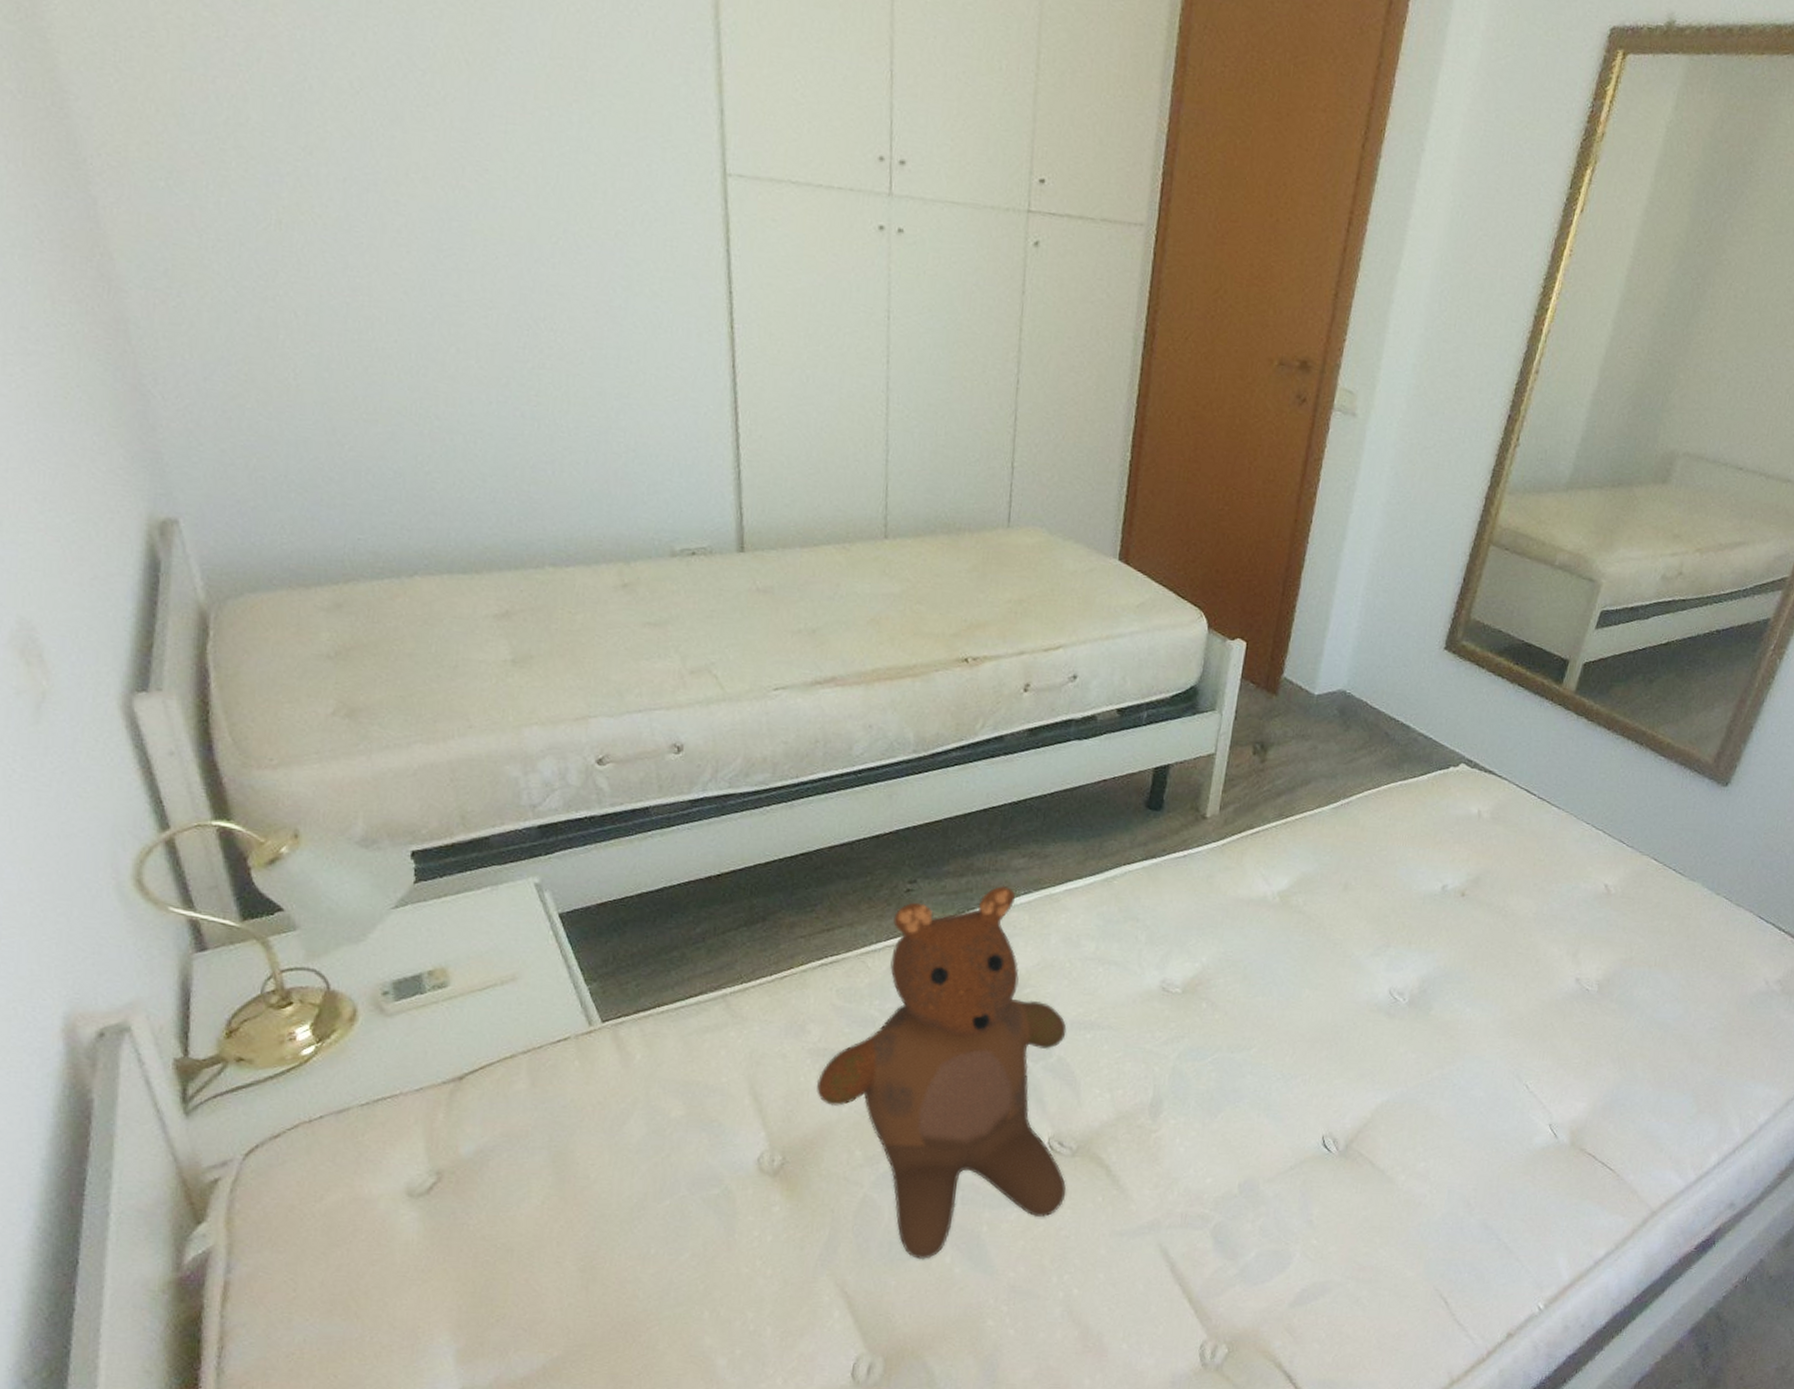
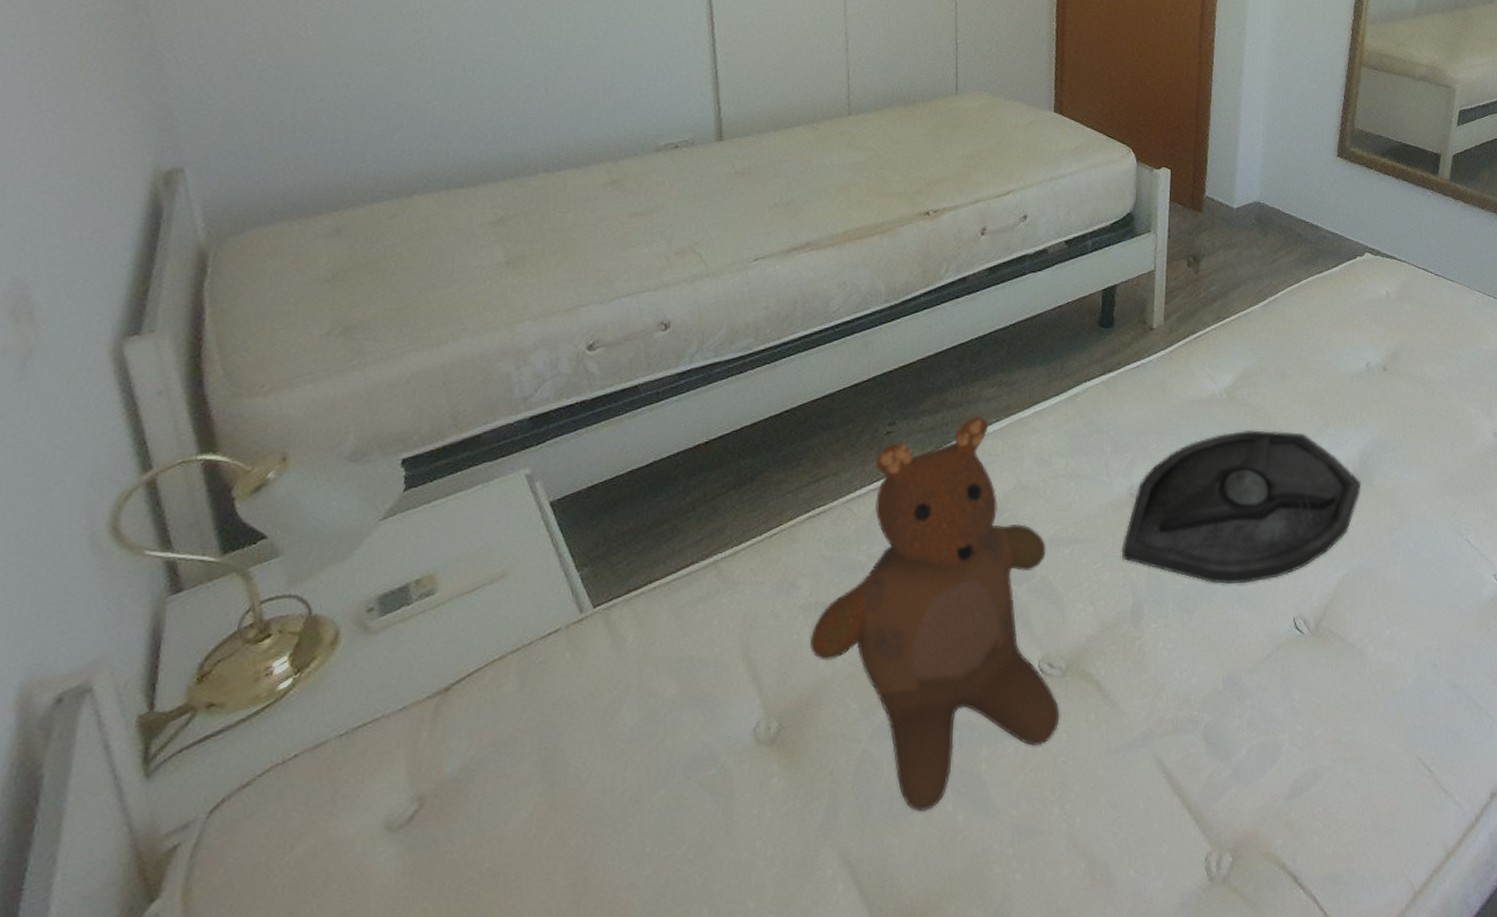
tray: none [1146,939,1417,1095] -> present [1121,430,1361,584]

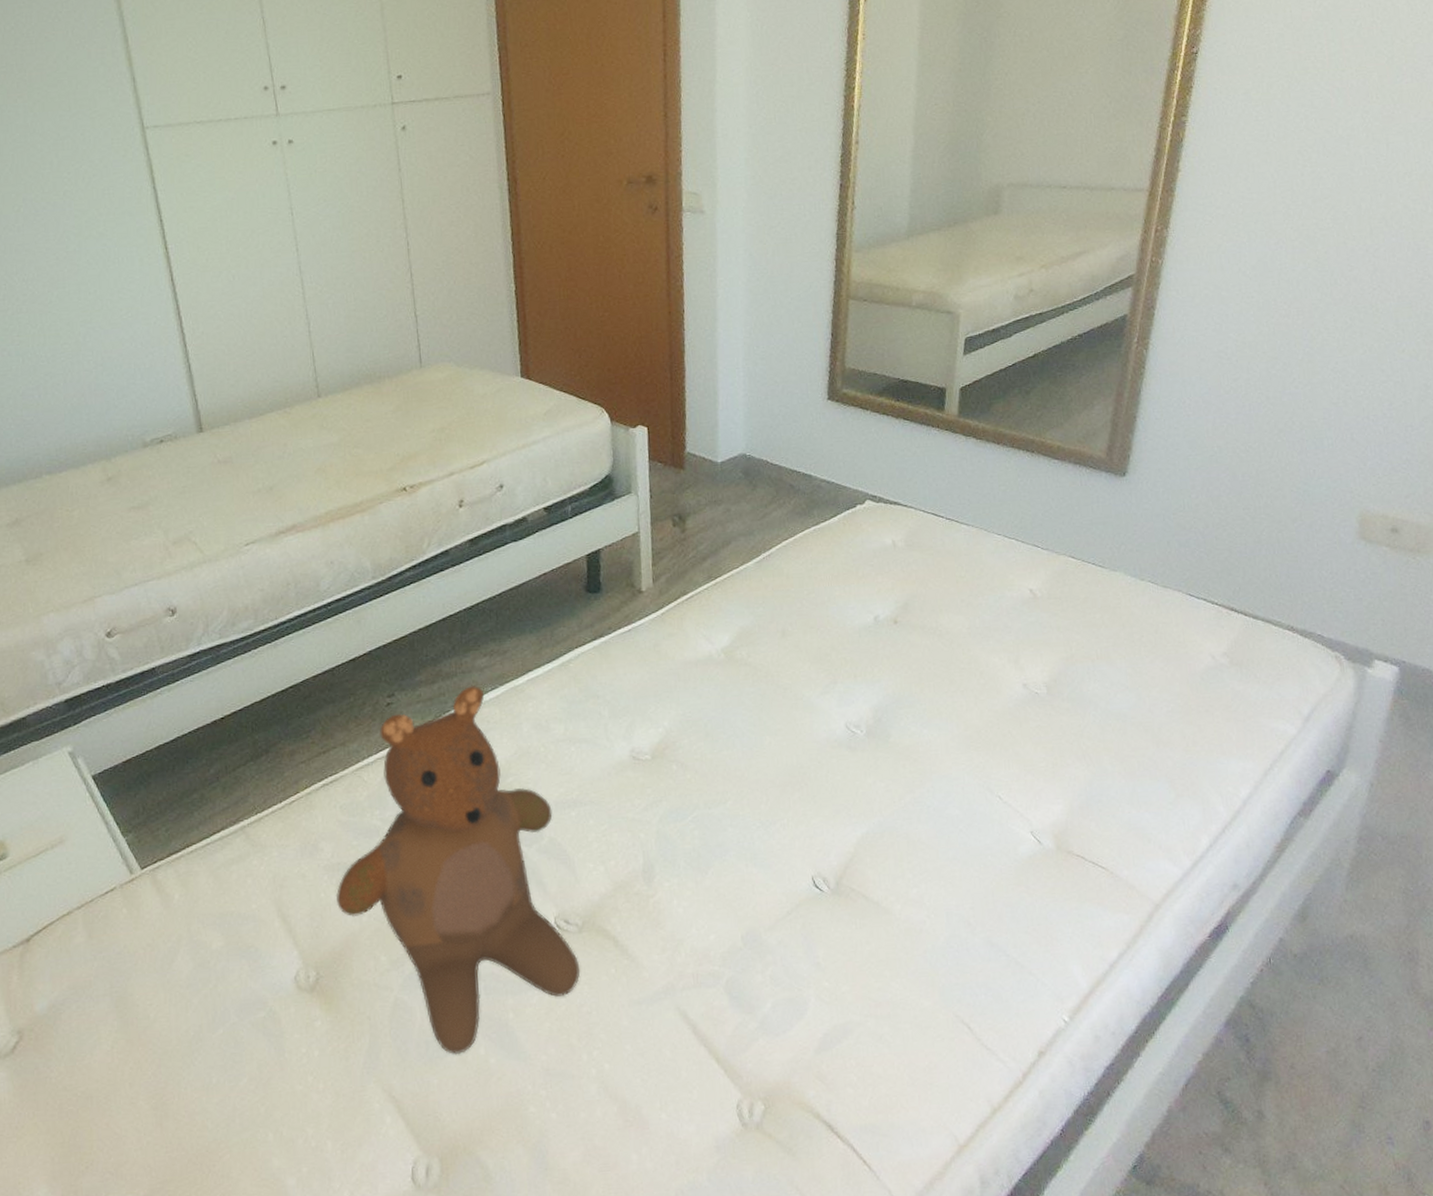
tray: present [1121,430,1361,584] -> none [627,690,877,843]

